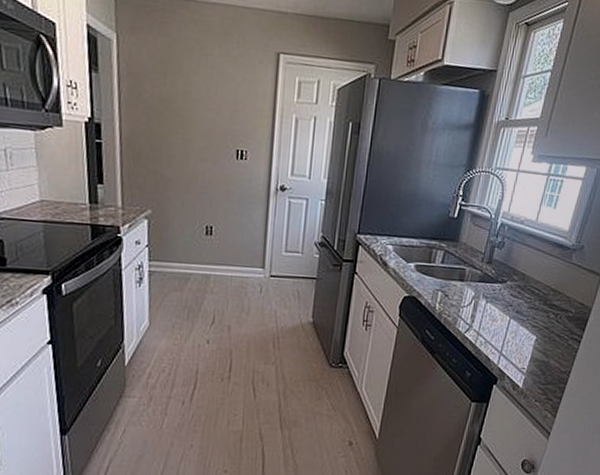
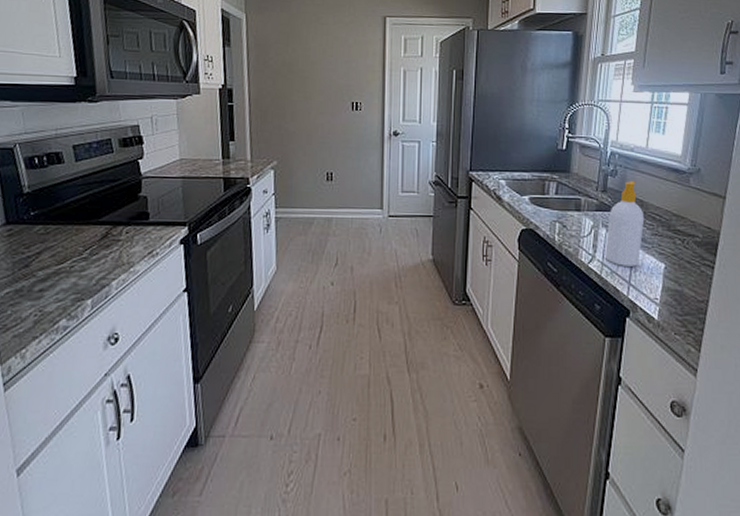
soap bottle: none [482,253,525,338] -> present [605,180,645,267]

